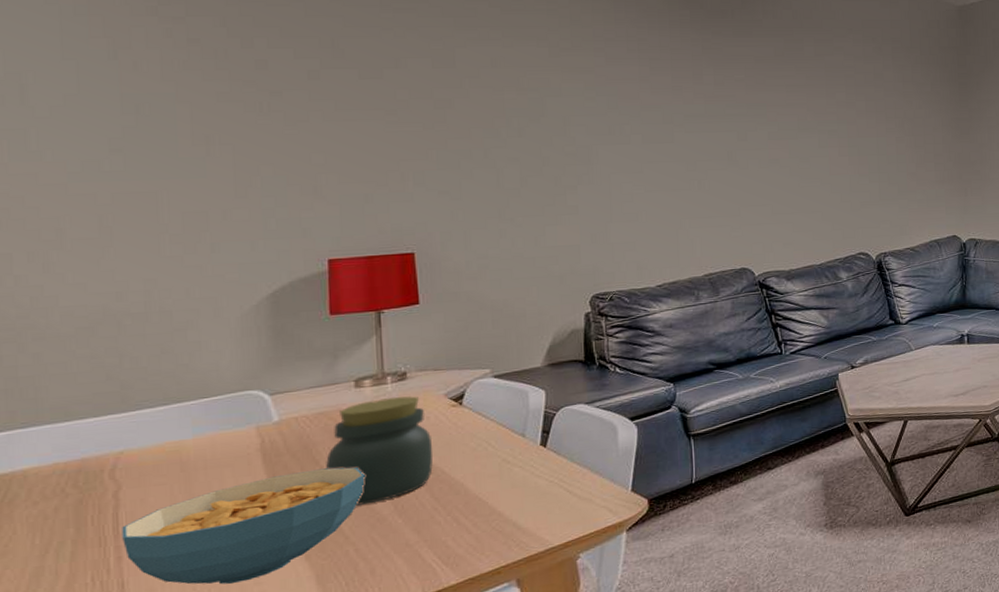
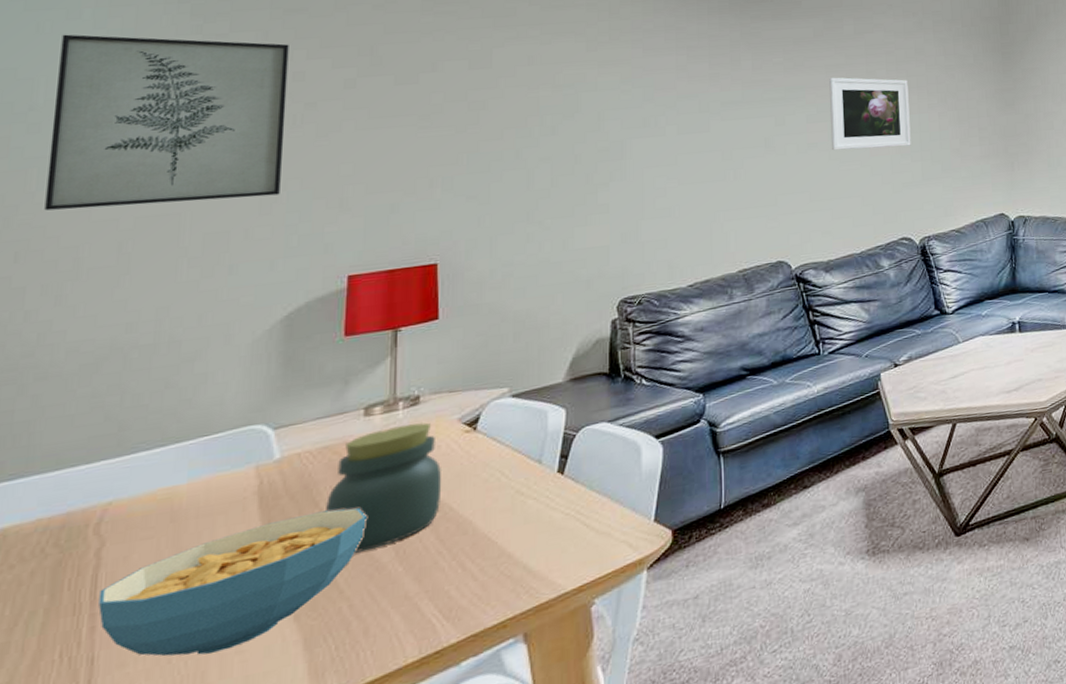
wall art: none [13,7,254,182] -> present [44,34,289,211]
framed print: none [790,97,869,168] -> present [829,77,911,151]

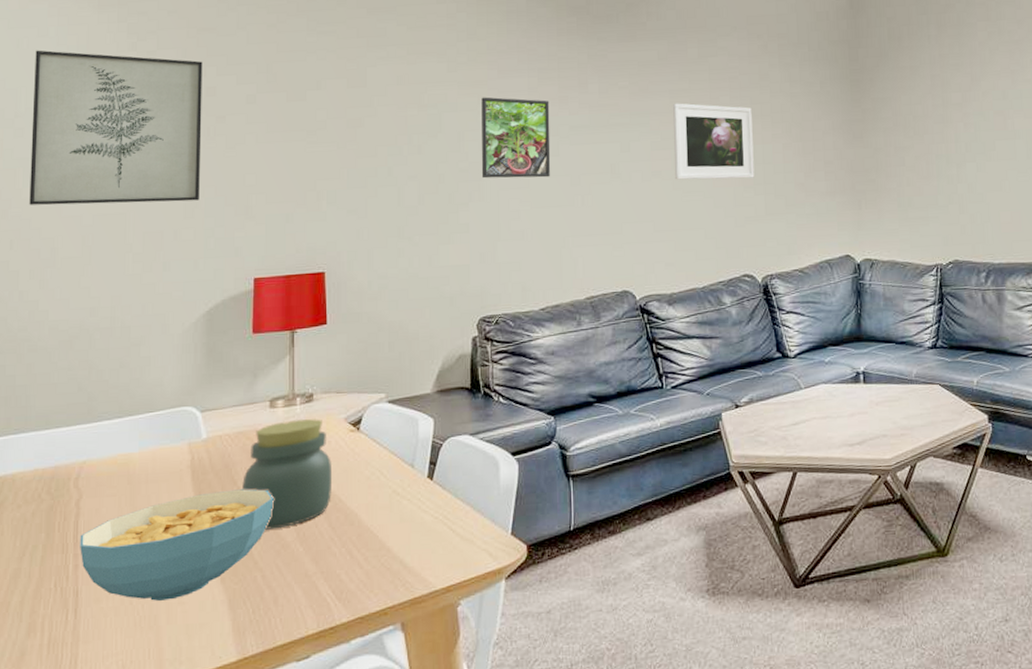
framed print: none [623,75,701,158] -> present [481,97,551,179]

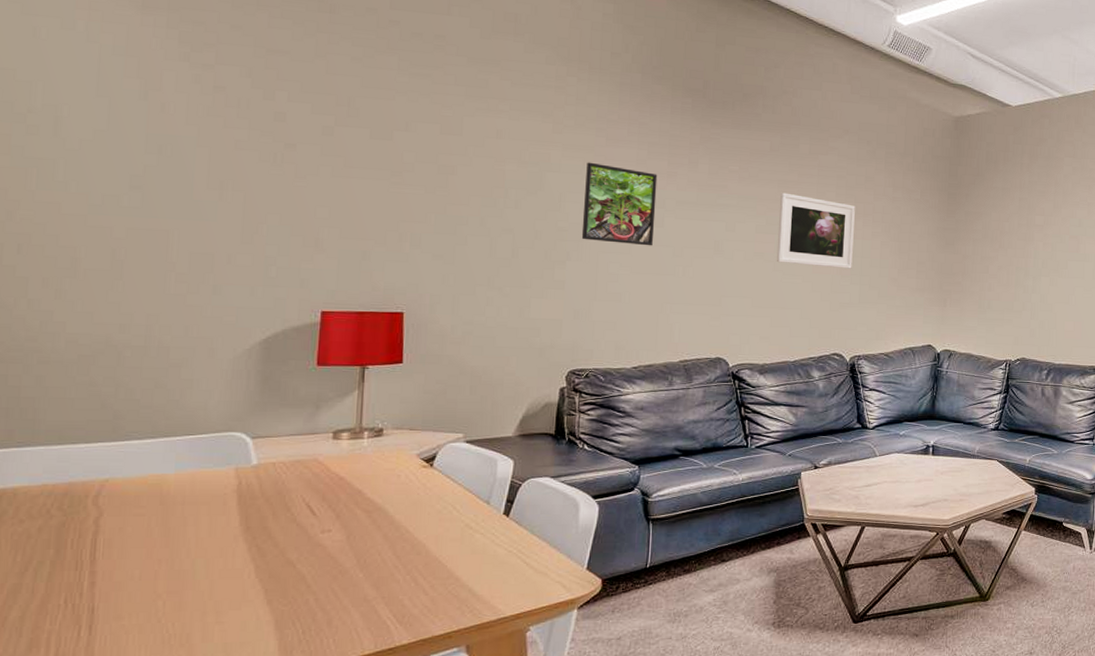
wall art: present [29,50,203,205] -> none [44,43,271,227]
cereal bowl: present [80,489,274,601] -> none [98,516,333,620]
jar: present [242,418,333,530] -> none [297,452,401,555]

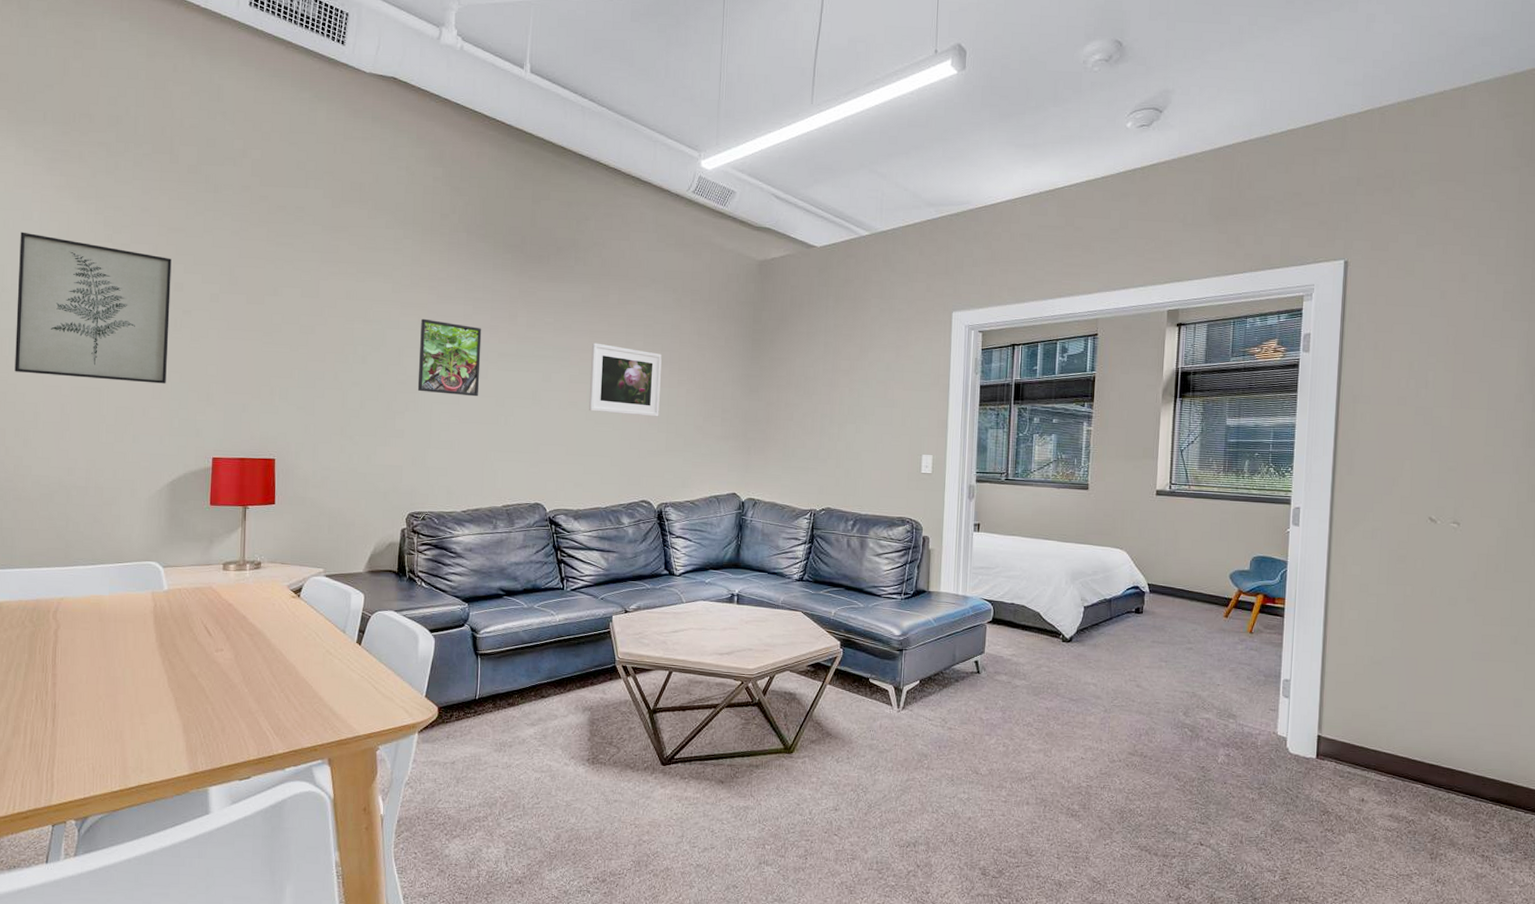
wall art: none [44,43,271,227] -> present [14,231,172,384]

